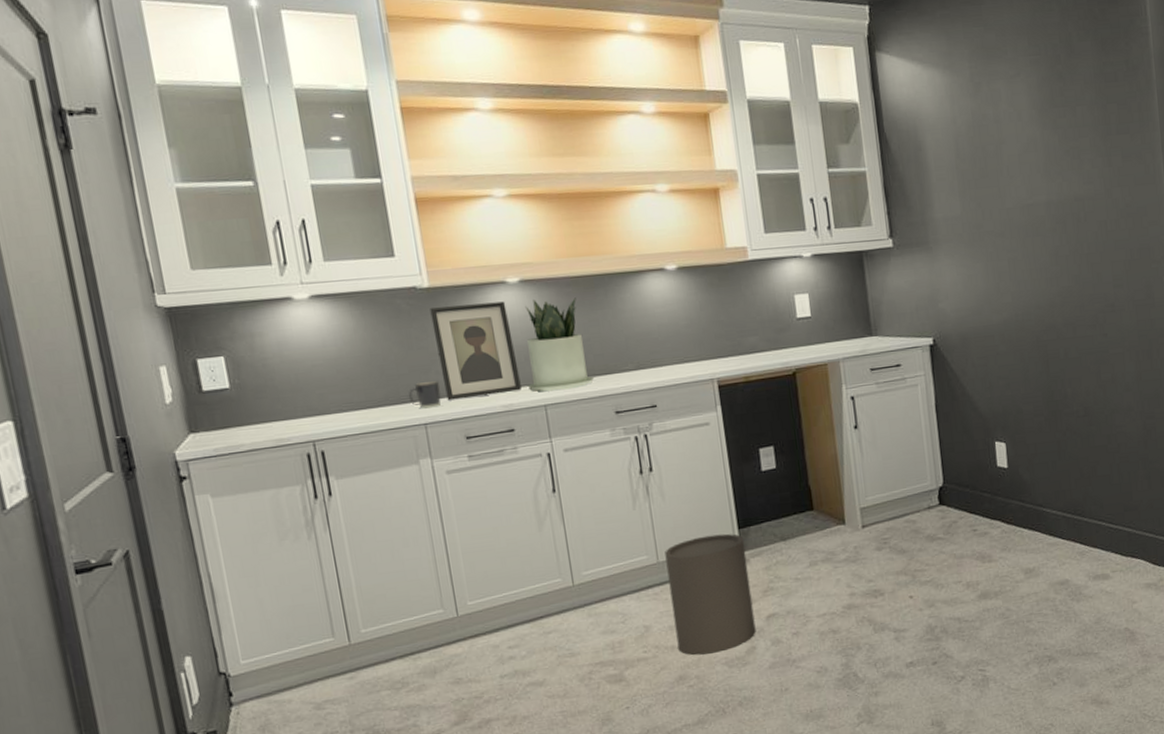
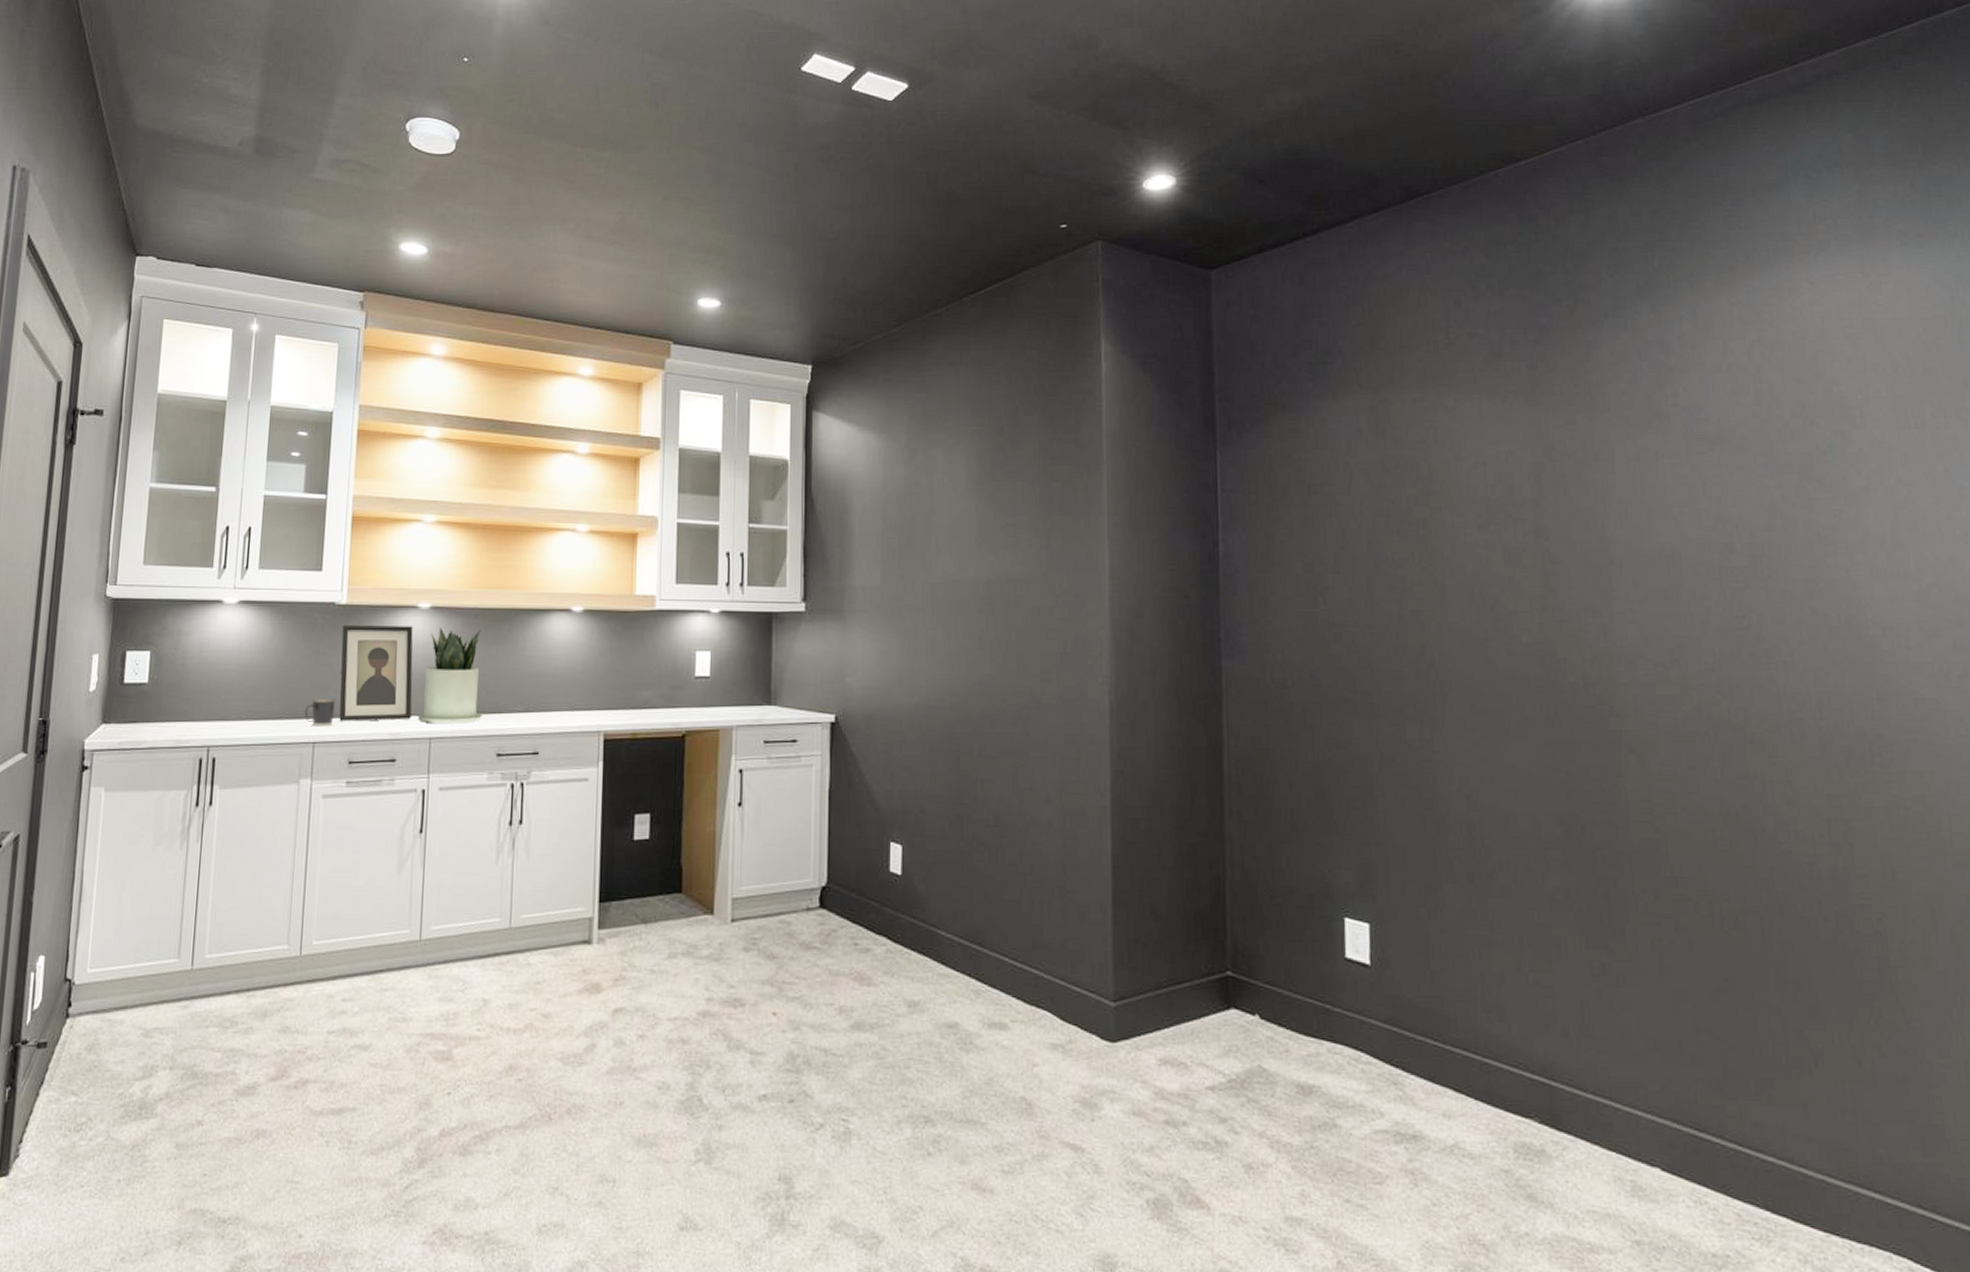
trash can: present [664,533,756,655] -> none [514,905,603,1044]

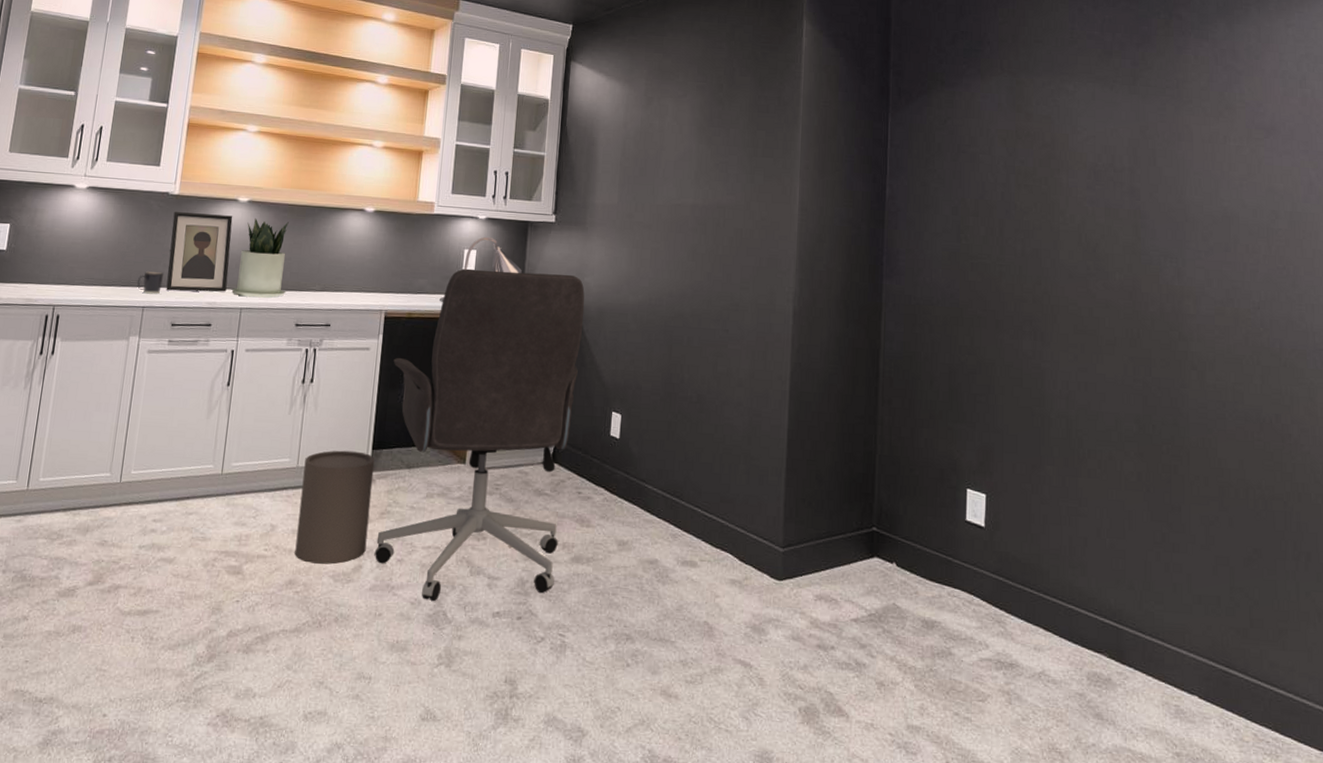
trash can: none [514,905,603,1044] -> present [295,450,375,564]
office chair: none [609,675,848,1084] -> present [374,269,585,601]
table lamp: none [669,634,768,717] -> present [439,236,522,302]

